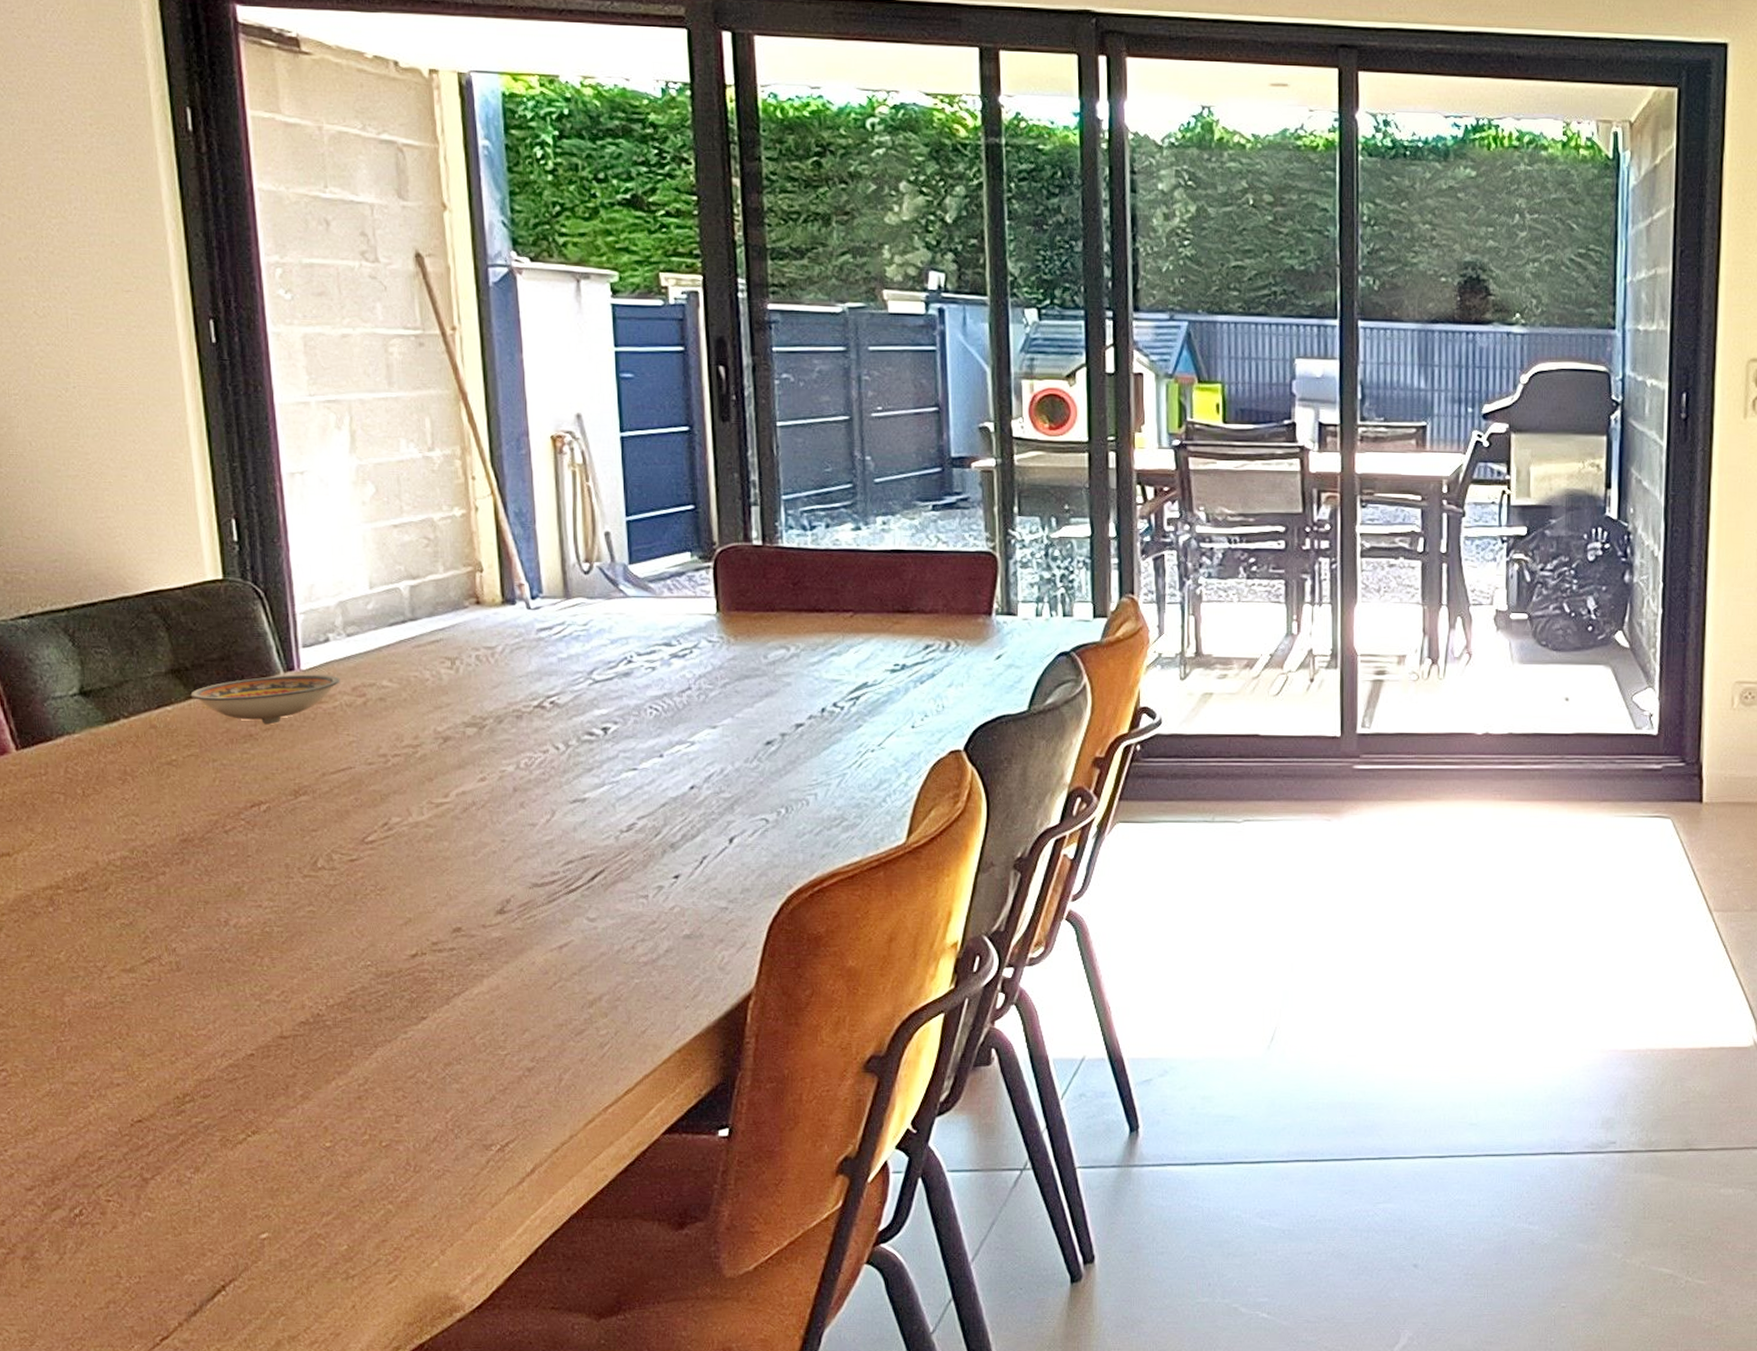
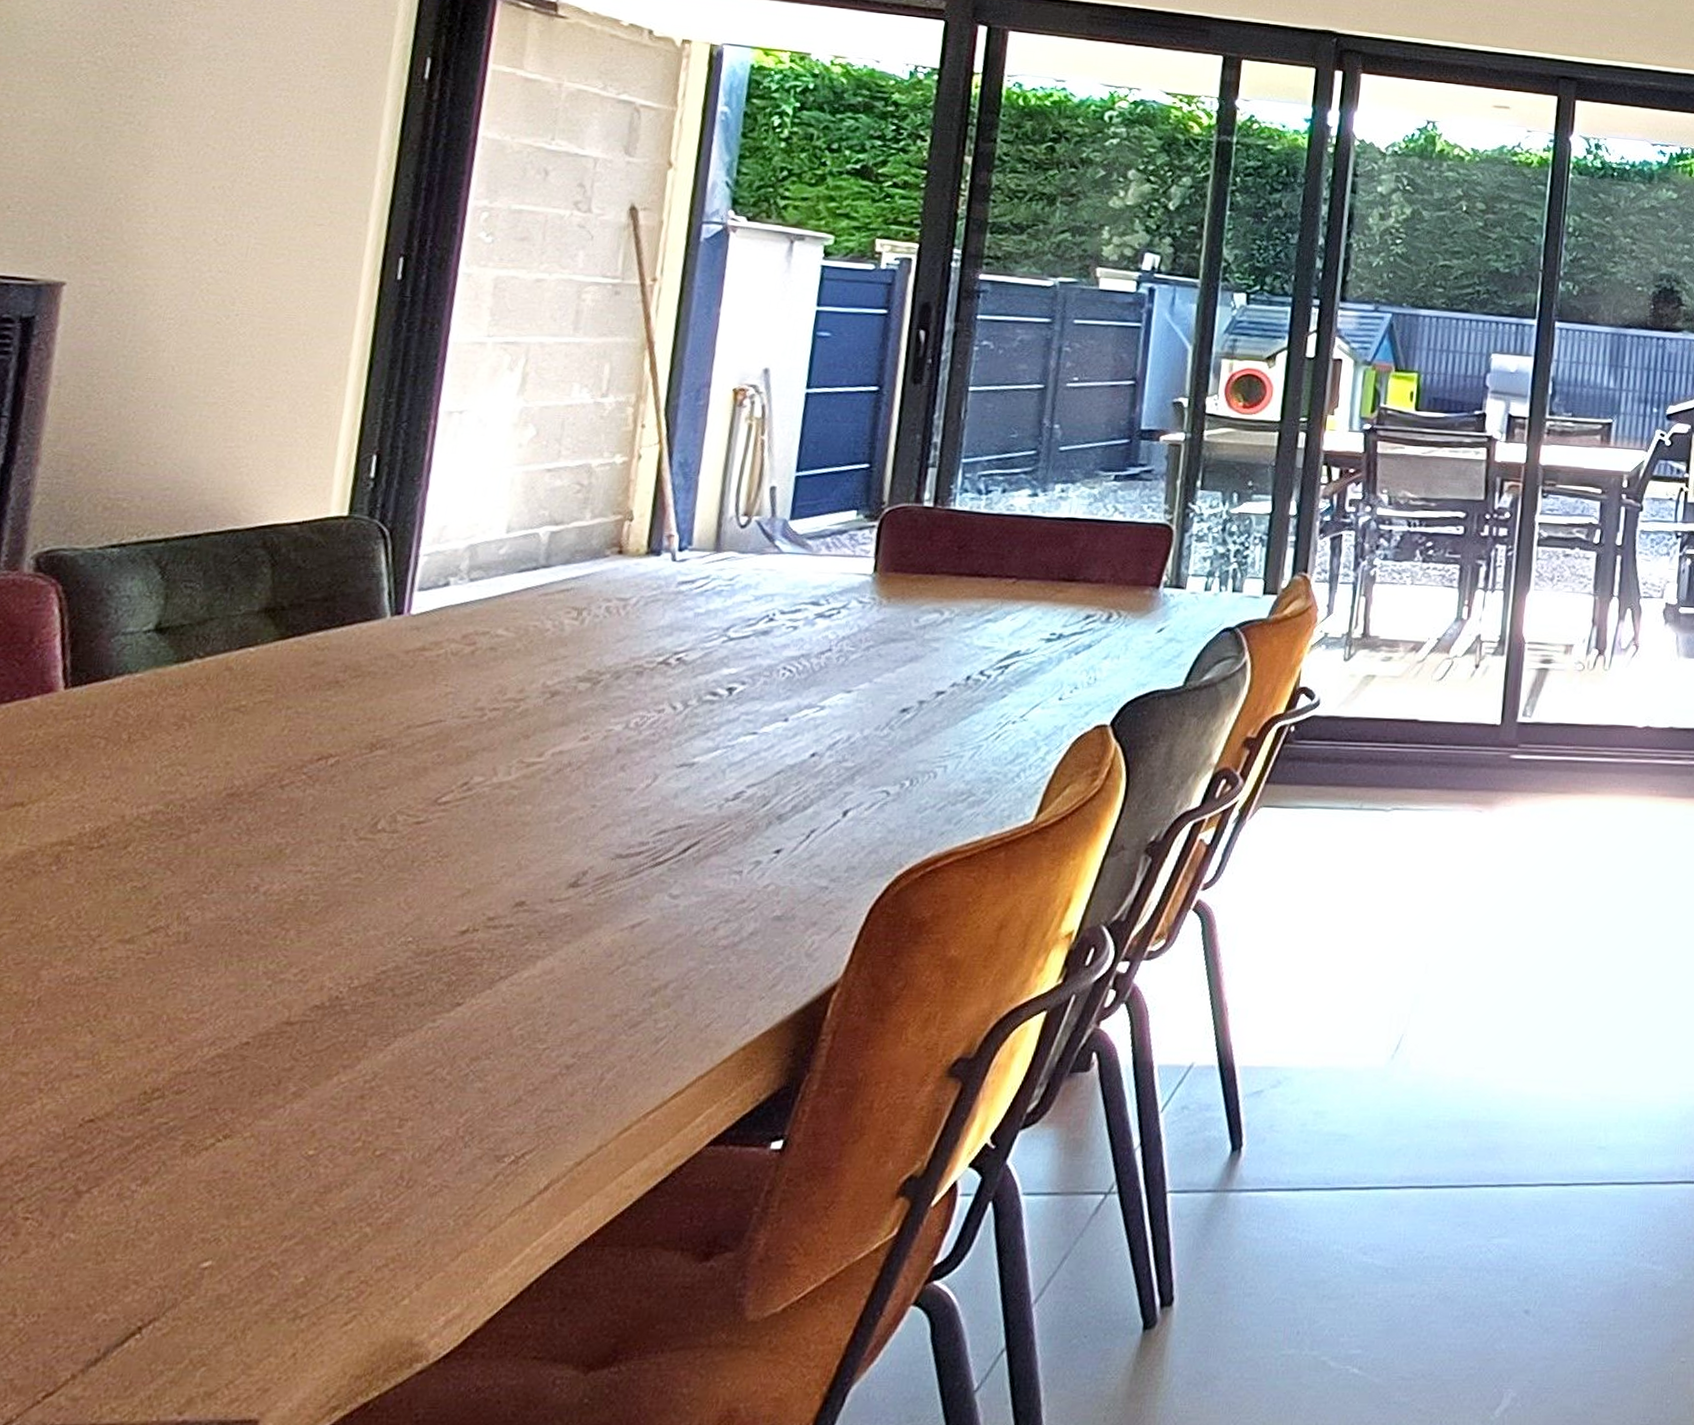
bowl: present [190,674,341,724] -> none [279,619,452,670]

